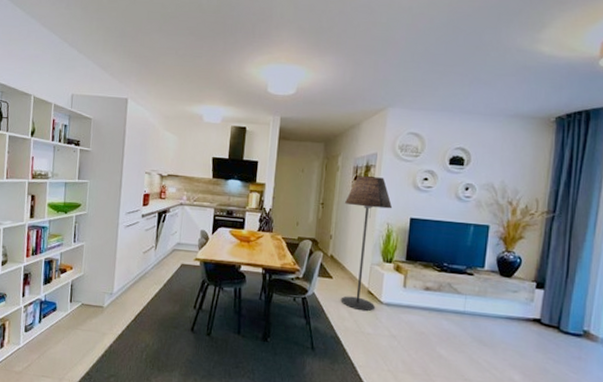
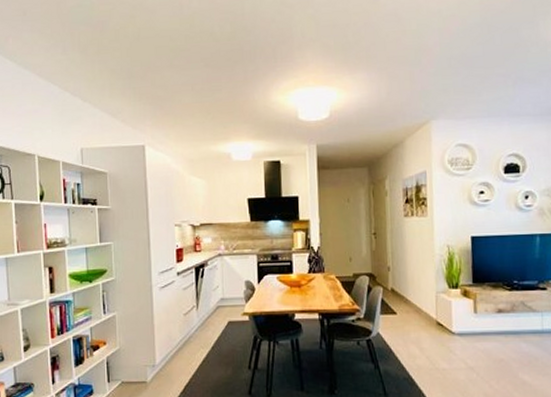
floor lamp: present [340,176,393,311] -> none [399,197,451,345]

